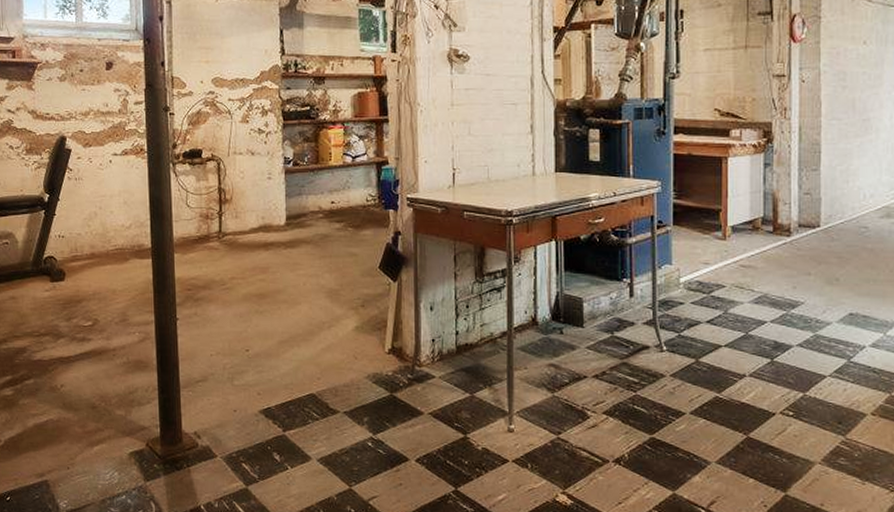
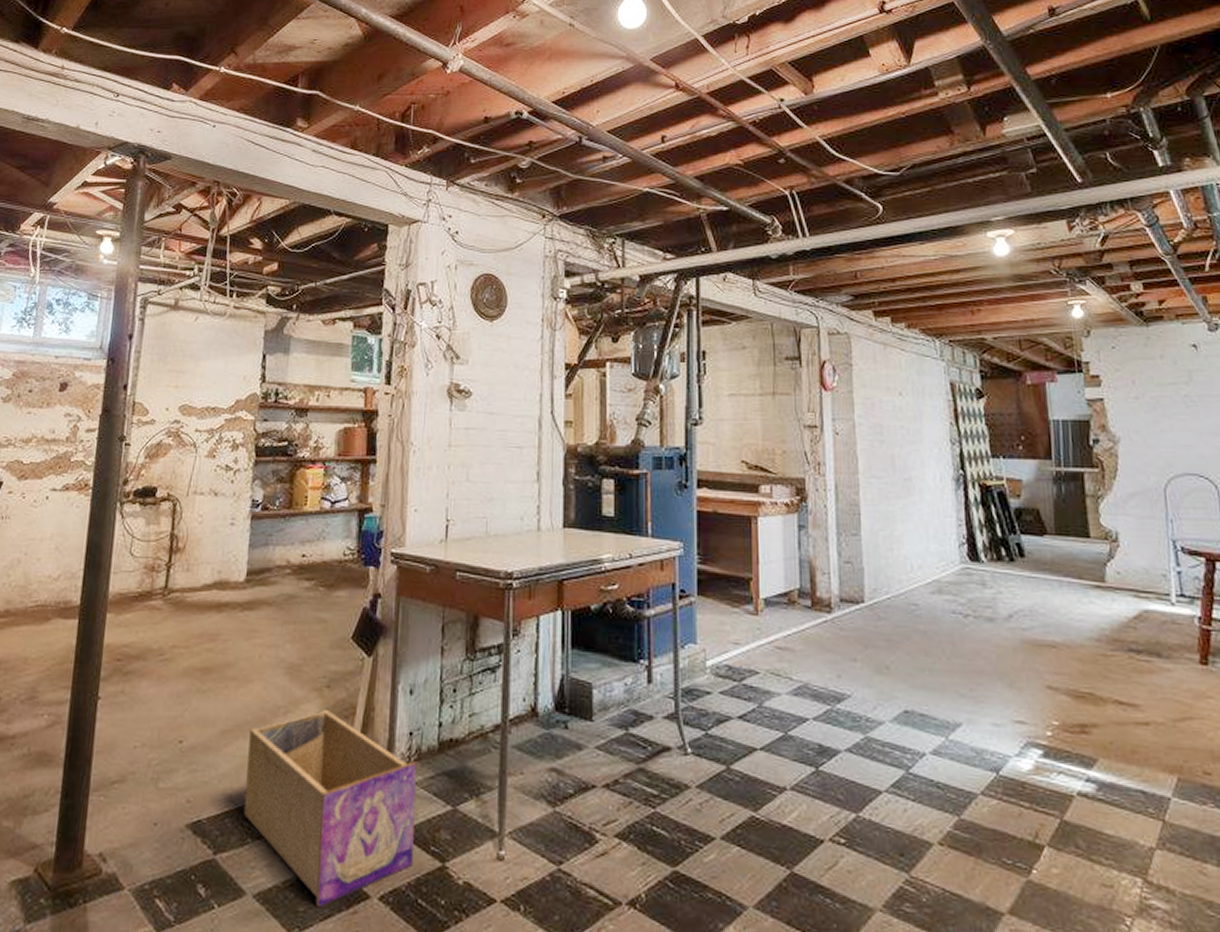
box: none [302,323,441,468] -> present [244,709,417,908]

